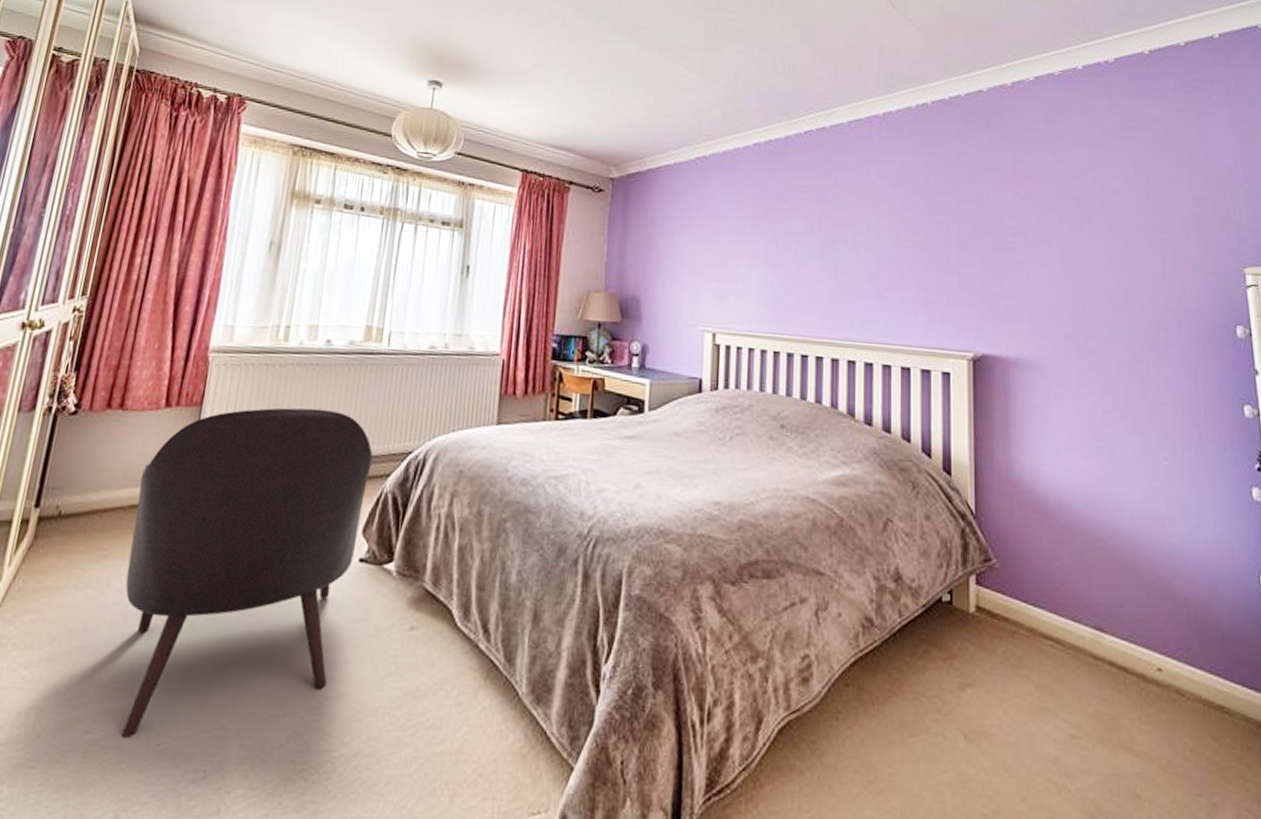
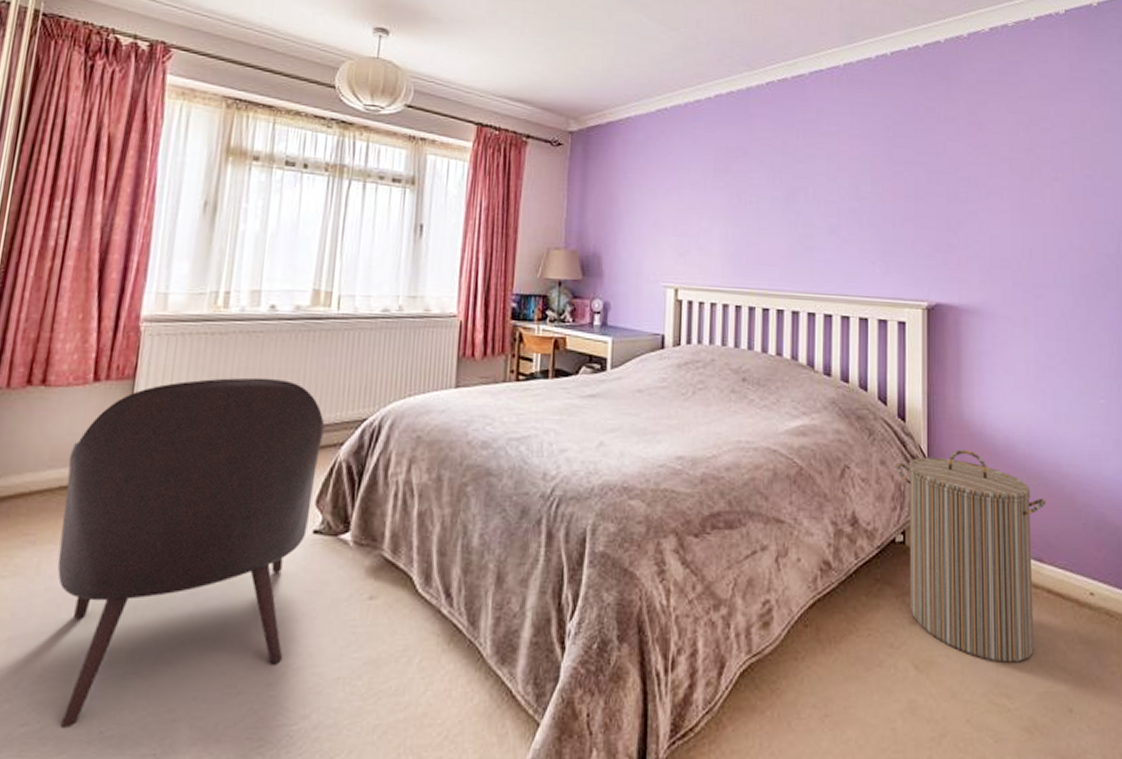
laundry hamper: none [942,508,1106,740] -> present [896,450,1046,663]

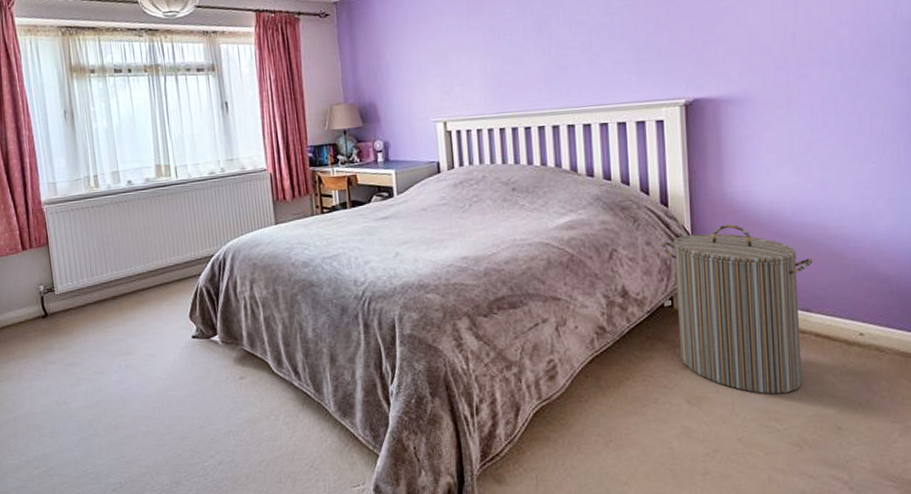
armchair: present [57,377,326,727] -> none [20,233,189,469]

